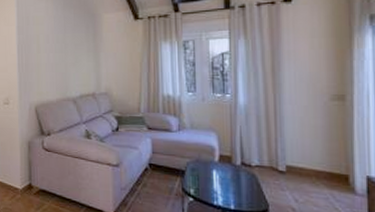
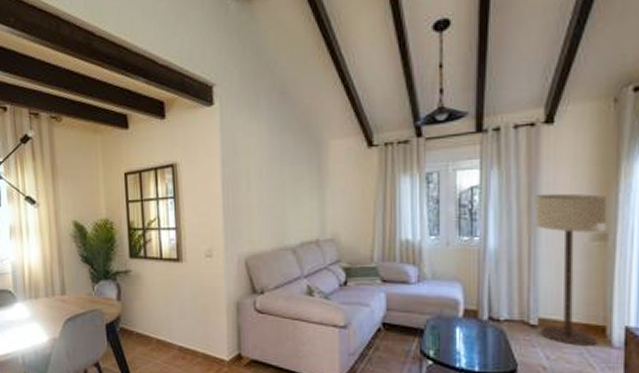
floor lamp: none [279,59,344,192] -> present [536,193,608,346]

